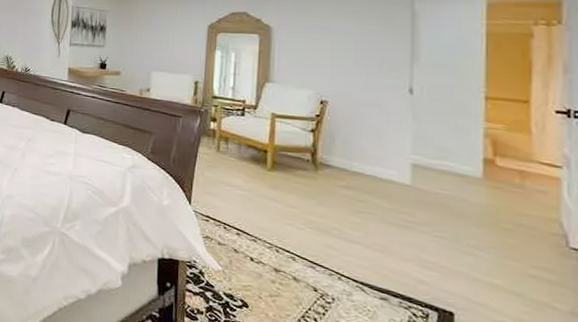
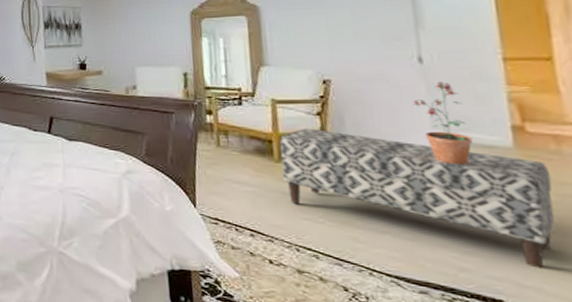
bench: none [272,142,512,288] -> present [279,128,554,269]
potted plant: none [399,112,447,190] -> present [413,81,473,165]

